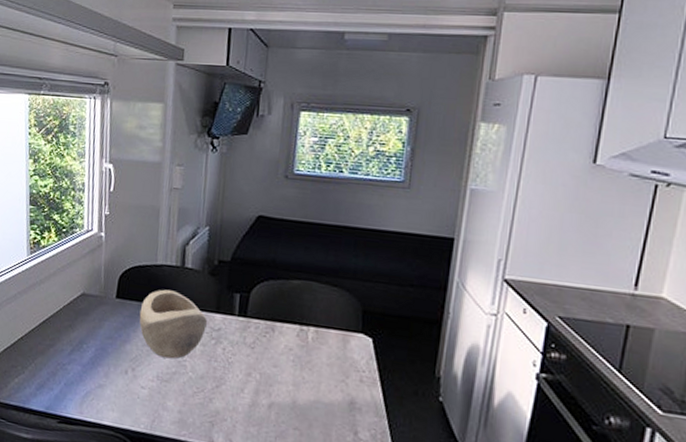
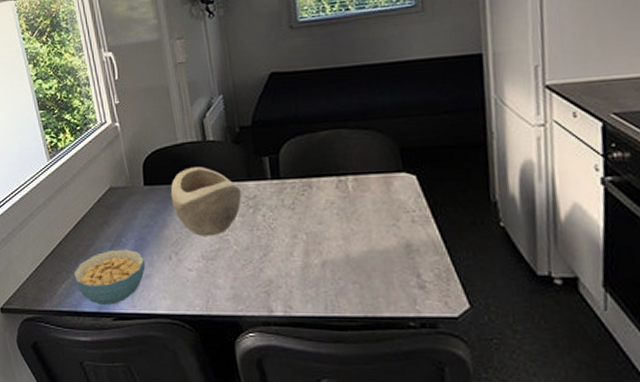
cereal bowl: none [28,353,102,408] -> present [73,249,146,305]

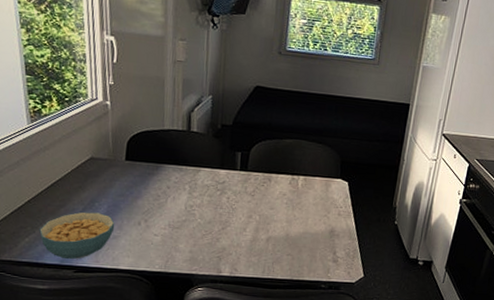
decorative bowl: present [170,166,241,236] -> none [149,151,213,210]

